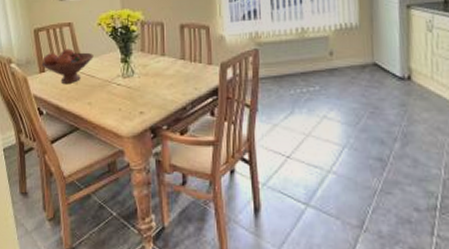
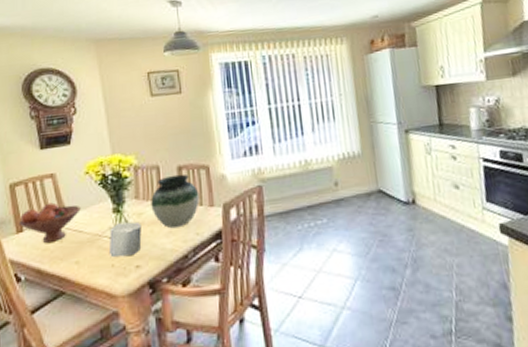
candle: none [118,72,146,103] -> present [109,221,142,258]
vase: none [155,32,199,82] -> present [151,174,200,229]

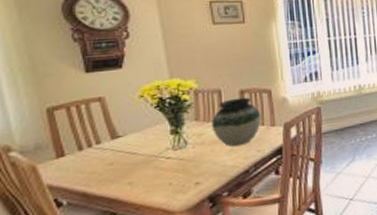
fruit bowl: present [18,202,81,243] -> none [59,126,134,166]
candle: present [109,221,142,258] -> none [167,141,202,176]

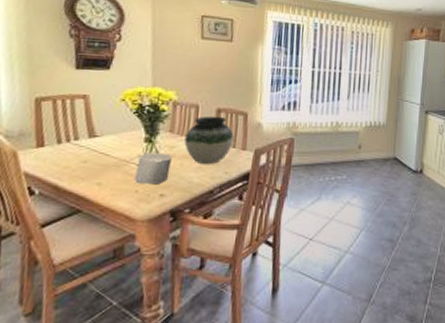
candle: none [167,141,202,176] -> present [135,153,172,185]

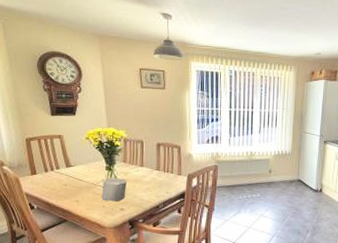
vase: present [184,116,234,165] -> none [135,149,171,187]

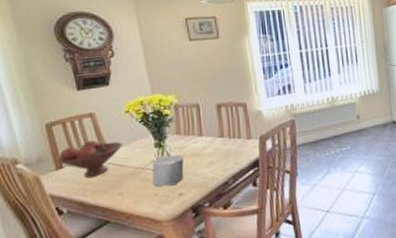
fruit bowl: none [33,156,82,185] -> present [57,140,122,178]

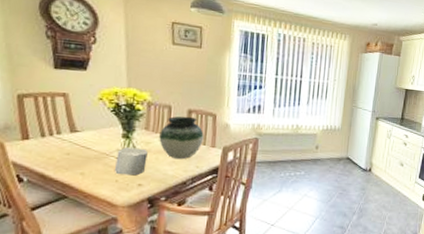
fruit bowl: present [57,140,122,178] -> none [24,118,91,153]
vase: none [192,111,238,159] -> present [159,116,204,160]

